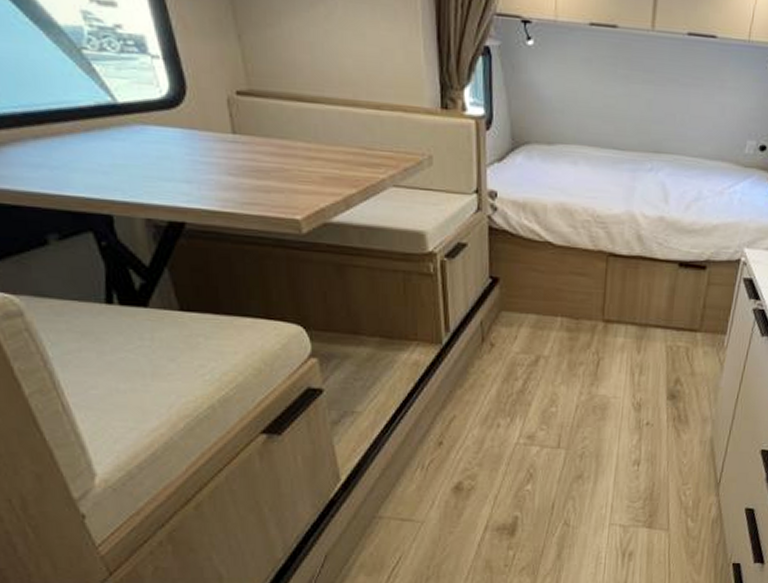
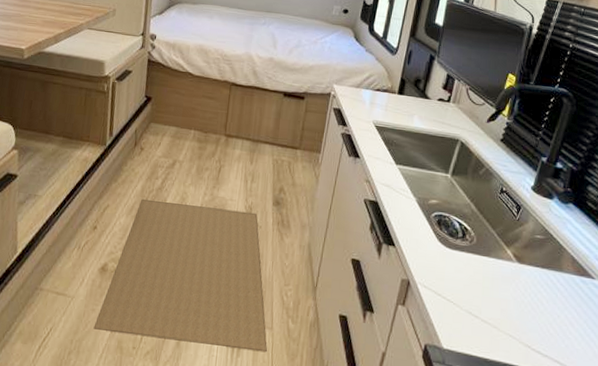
doormat: none [453,405,663,553] -> present [93,198,267,351]

